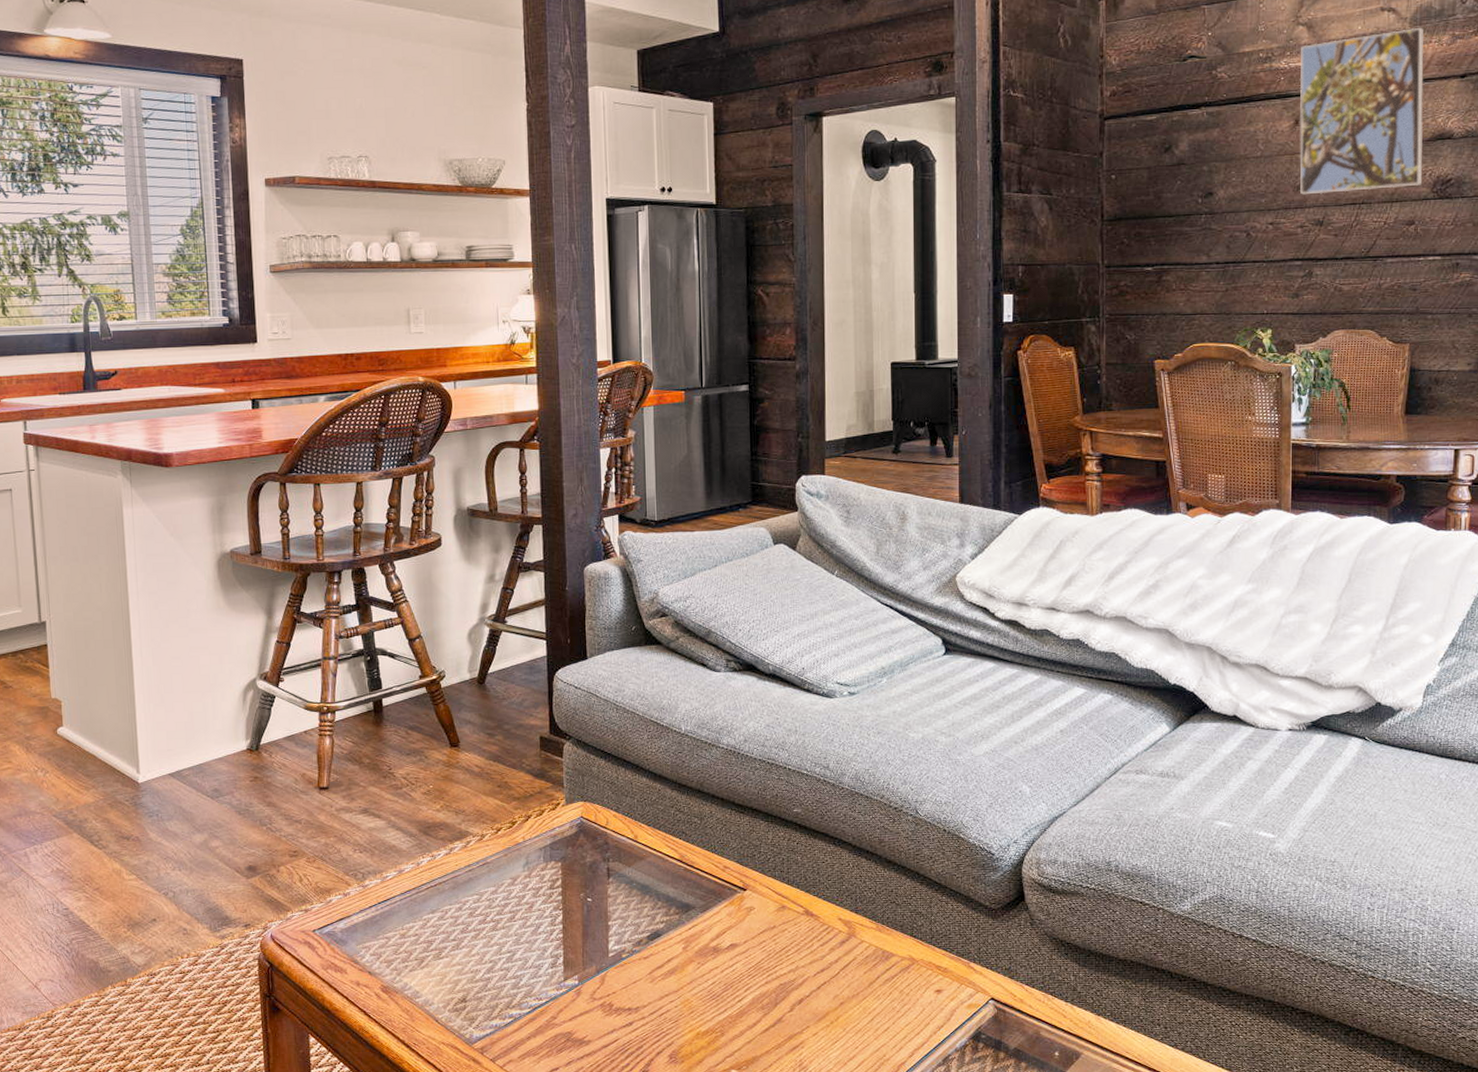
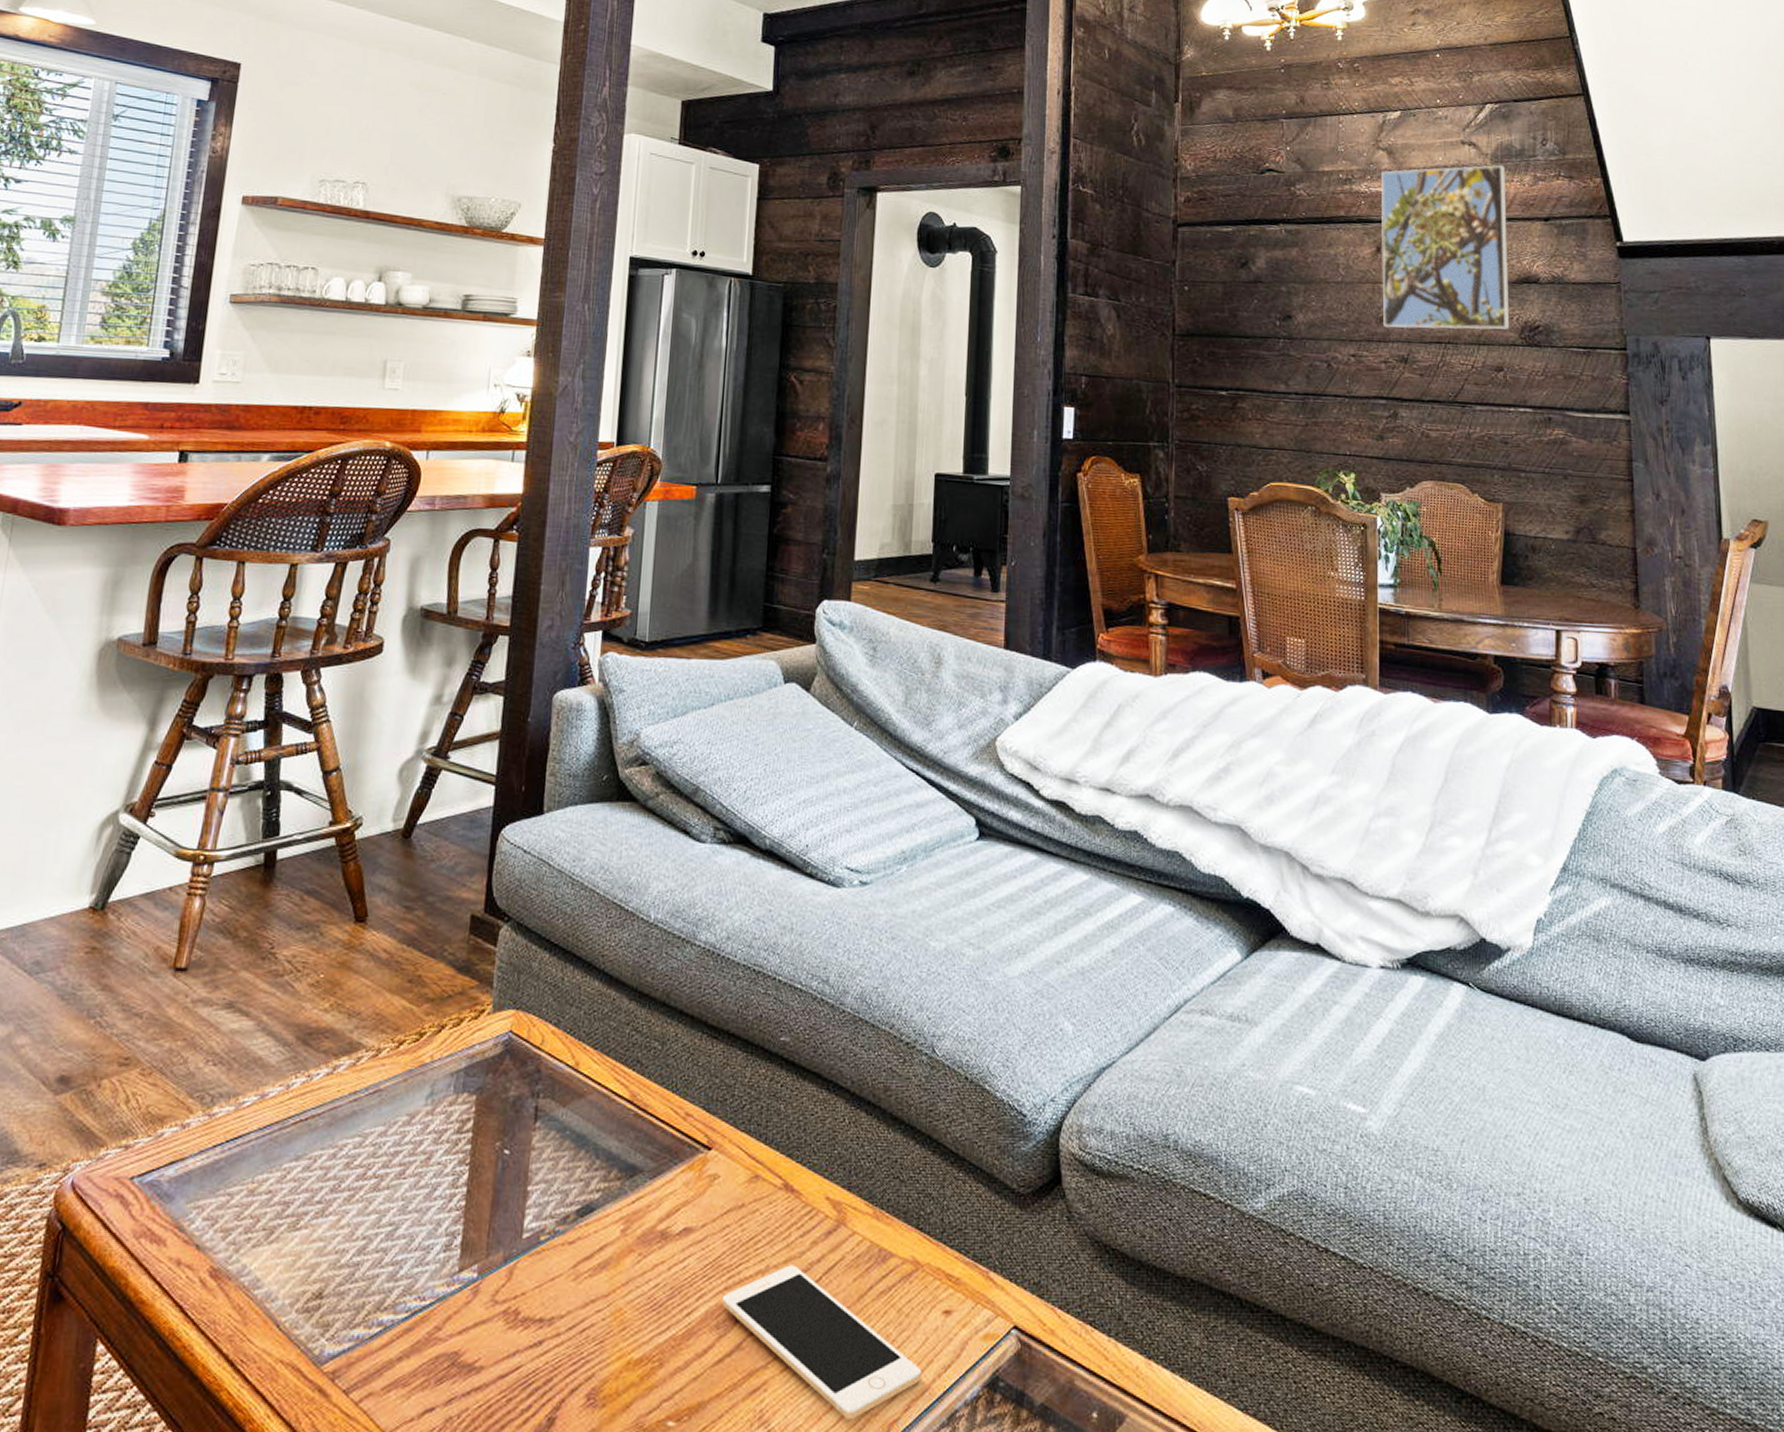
cell phone: none [764,965,921,1064] -> present [722,1265,922,1420]

